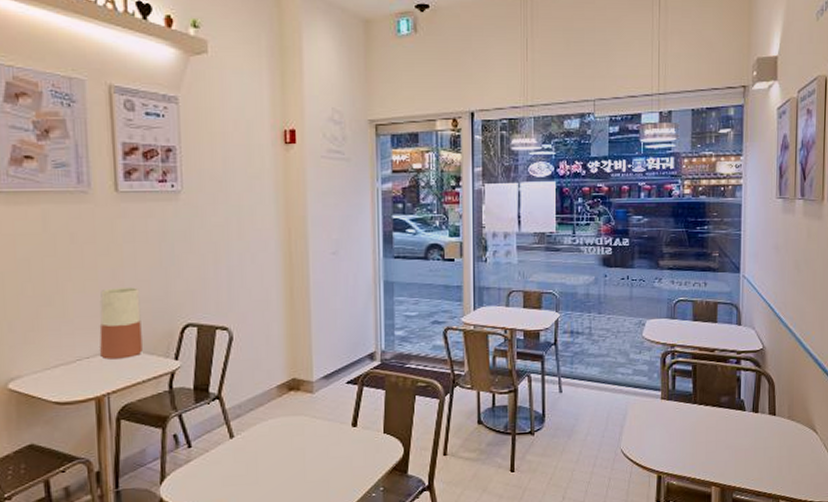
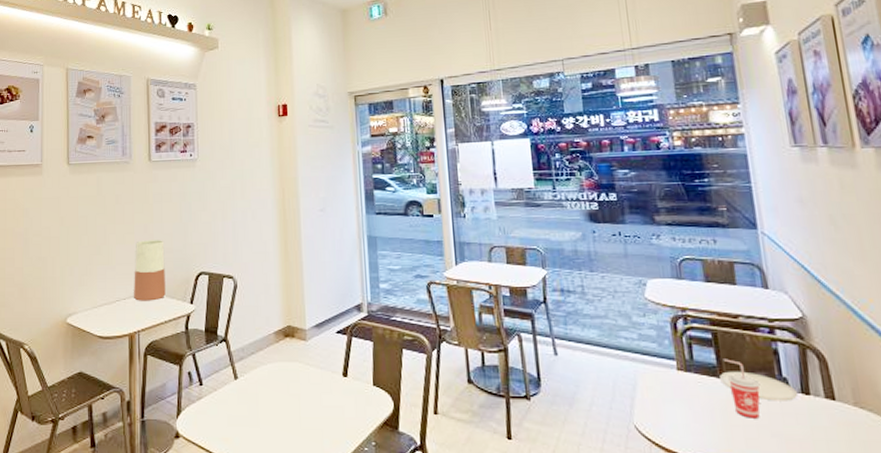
plate: none [694,397,750,420] -> present [720,371,799,401]
beverage cup: none [698,387,723,436] -> present [722,359,761,418]

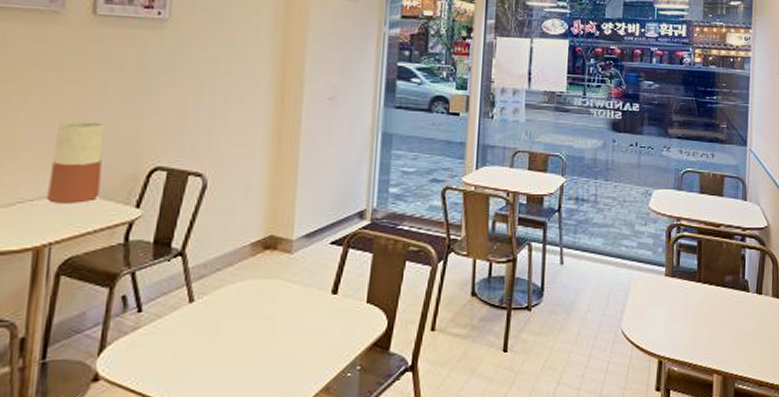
plate: present [720,371,799,401] -> none [698,275,754,301]
beverage cup: present [722,359,761,418] -> none [702,264,728,318]

